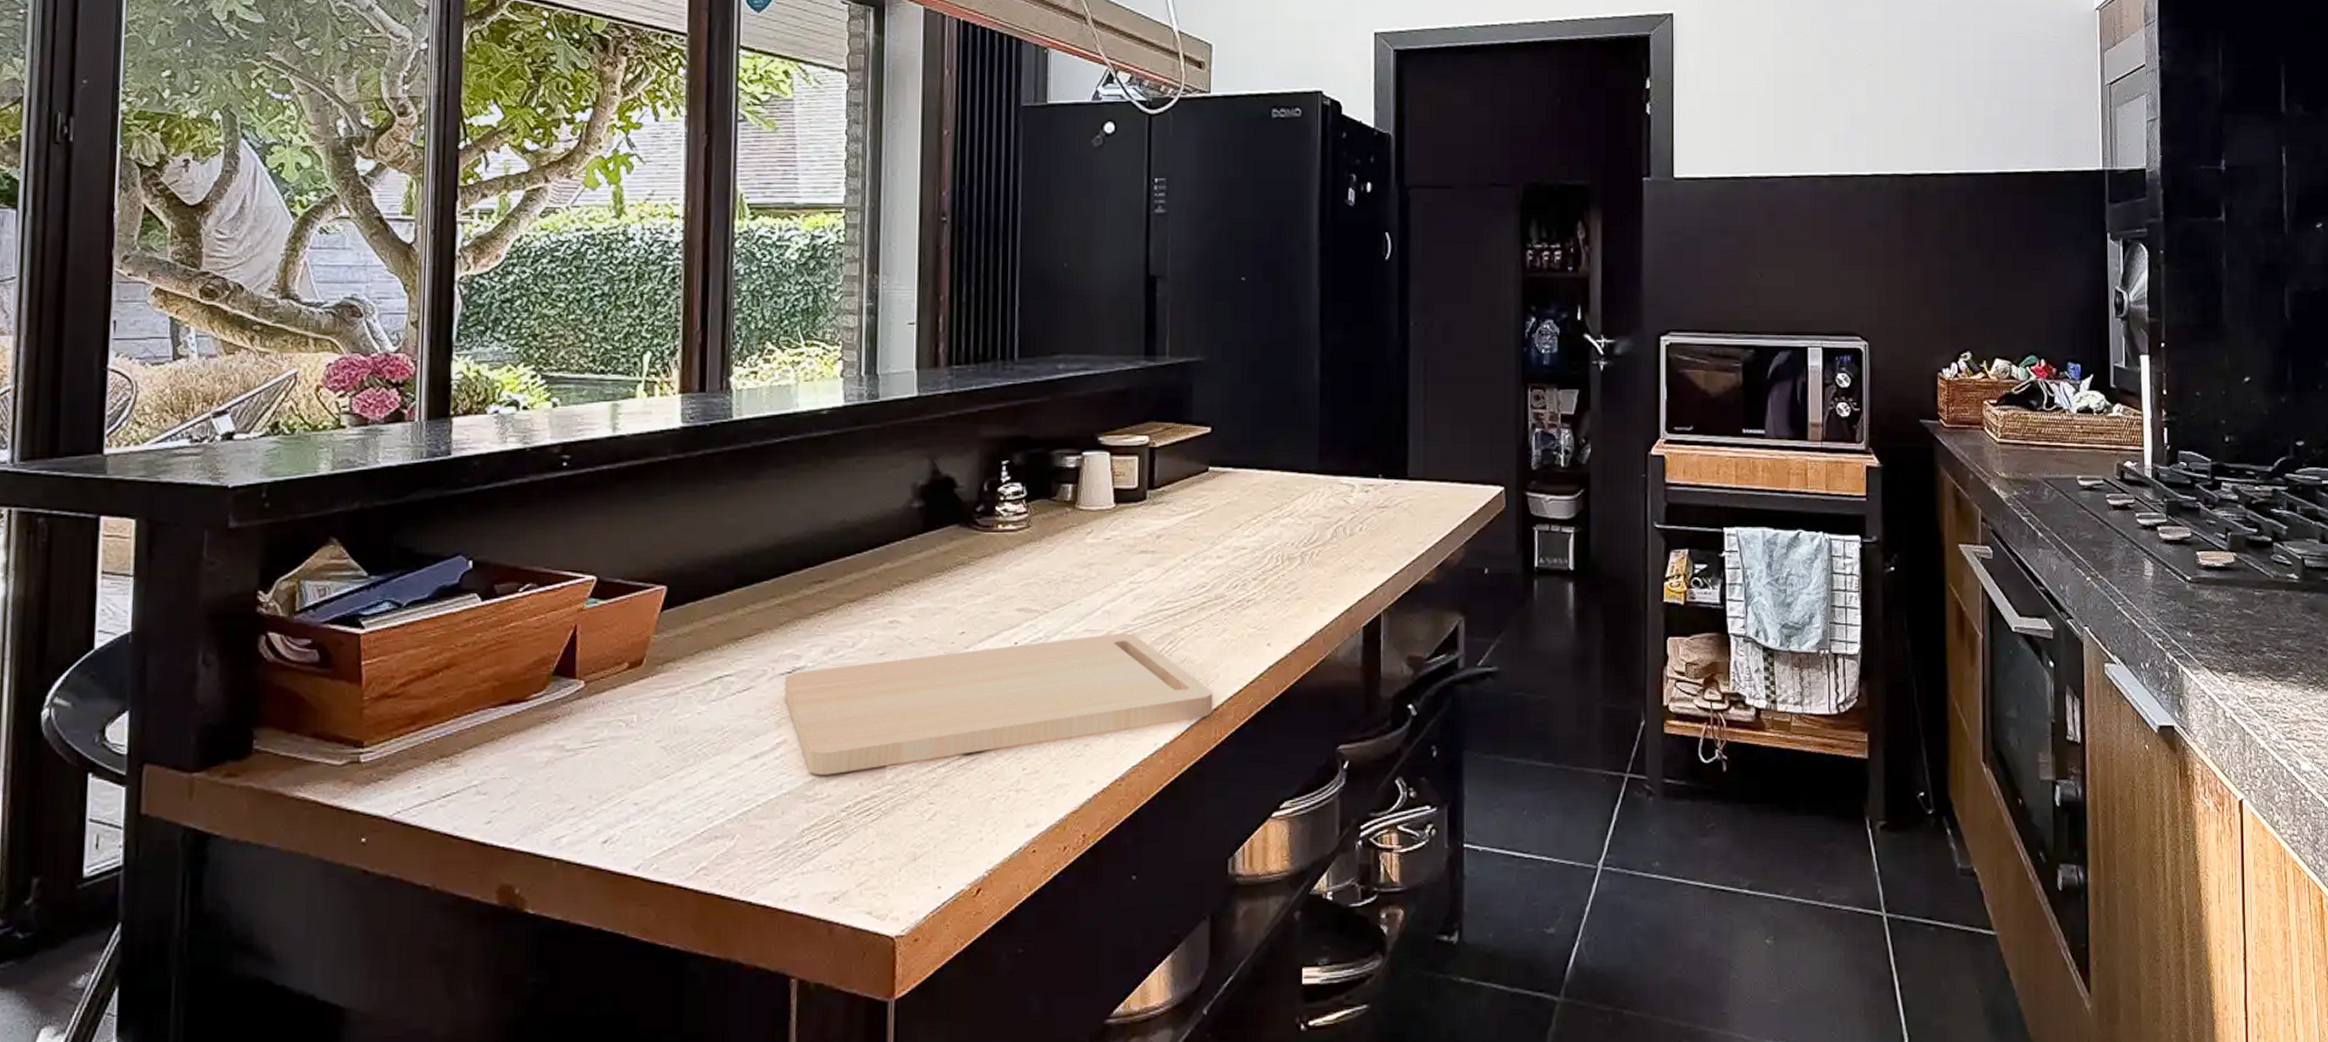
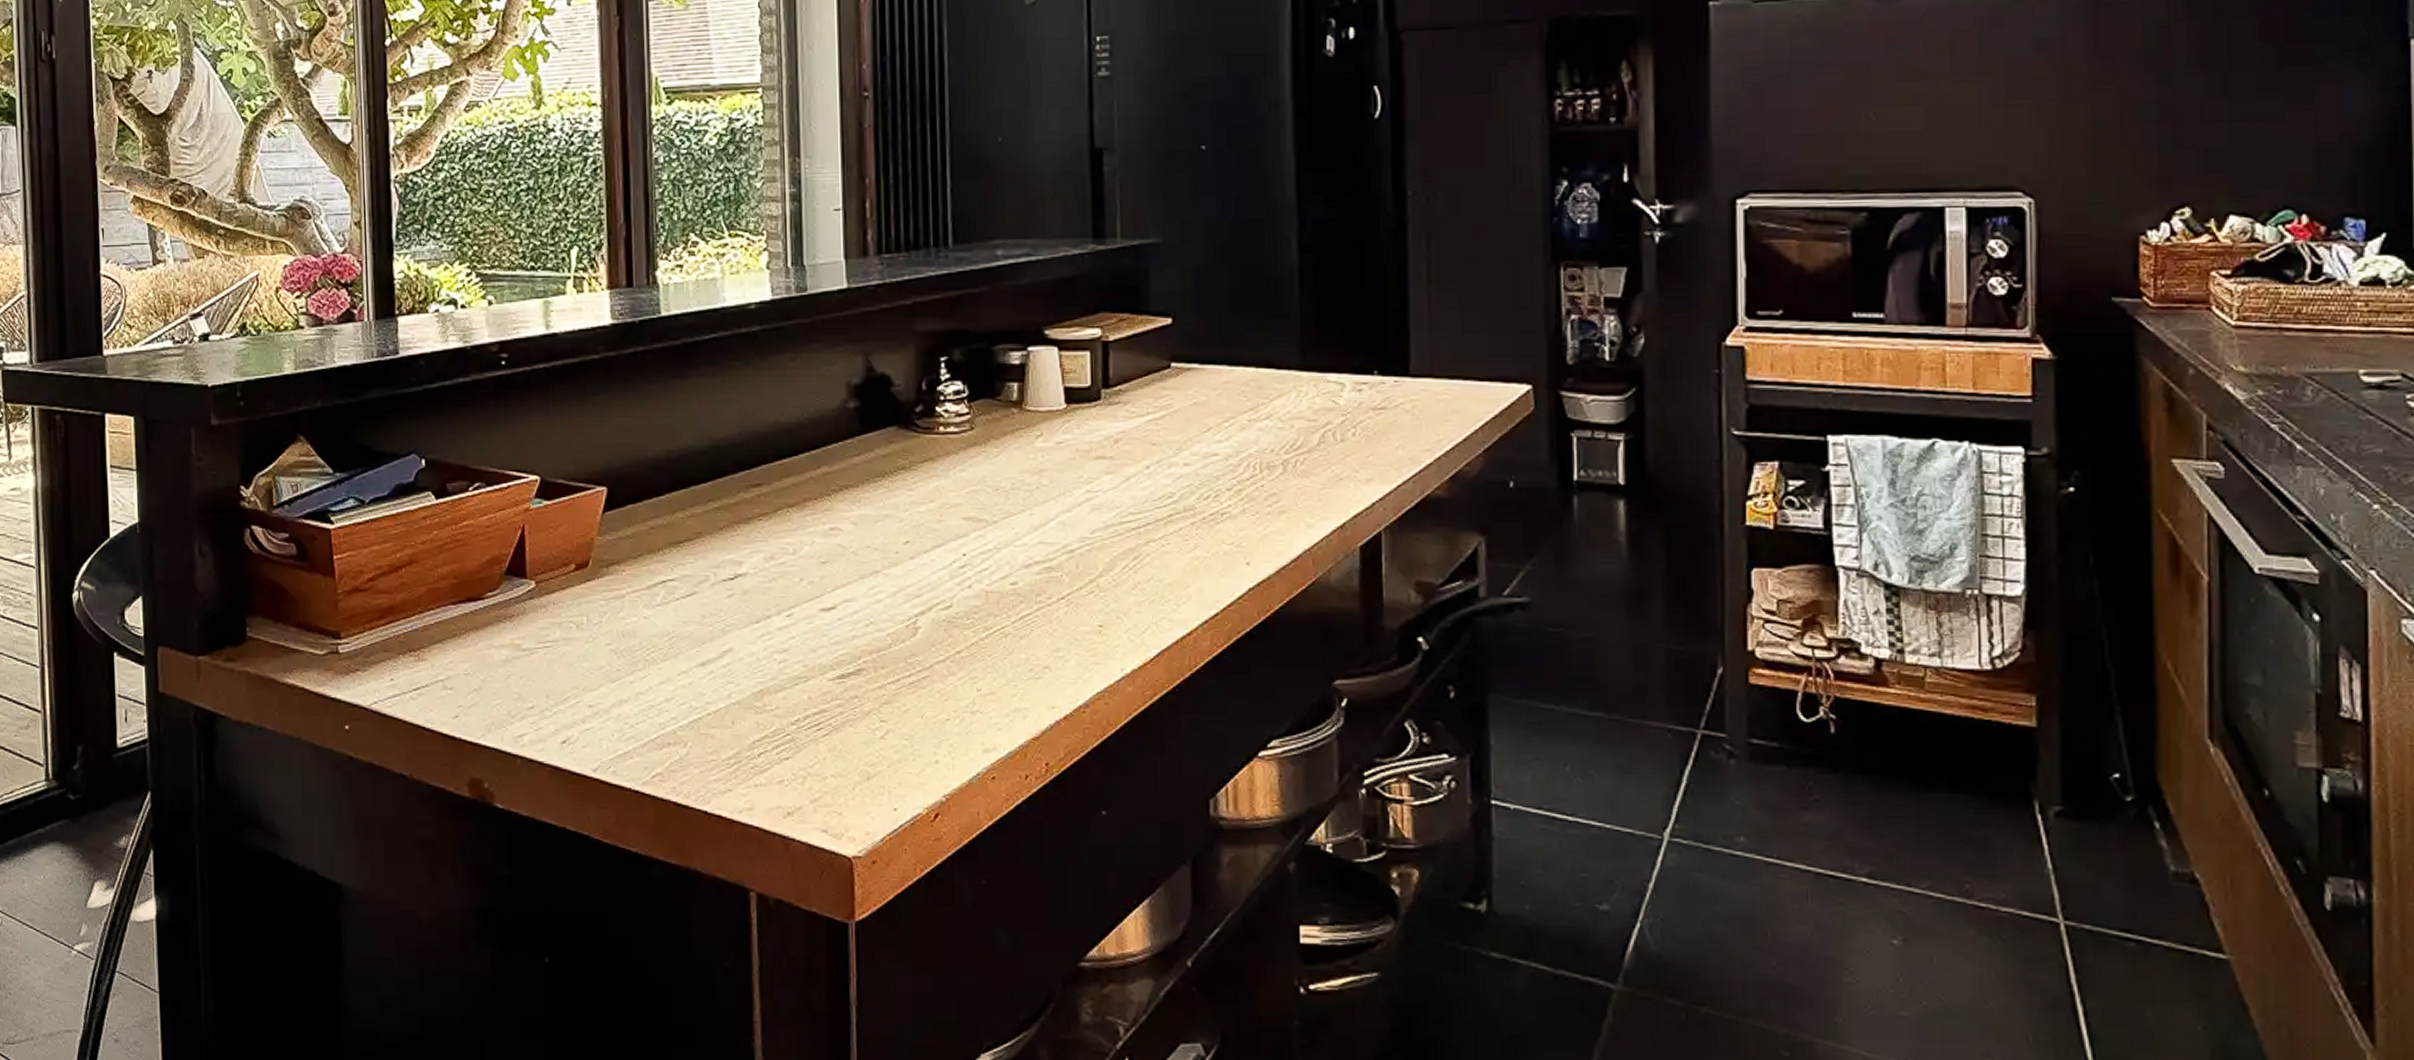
cutting board: present [784,633,1213,776] -> none [727,547,1186,687]

